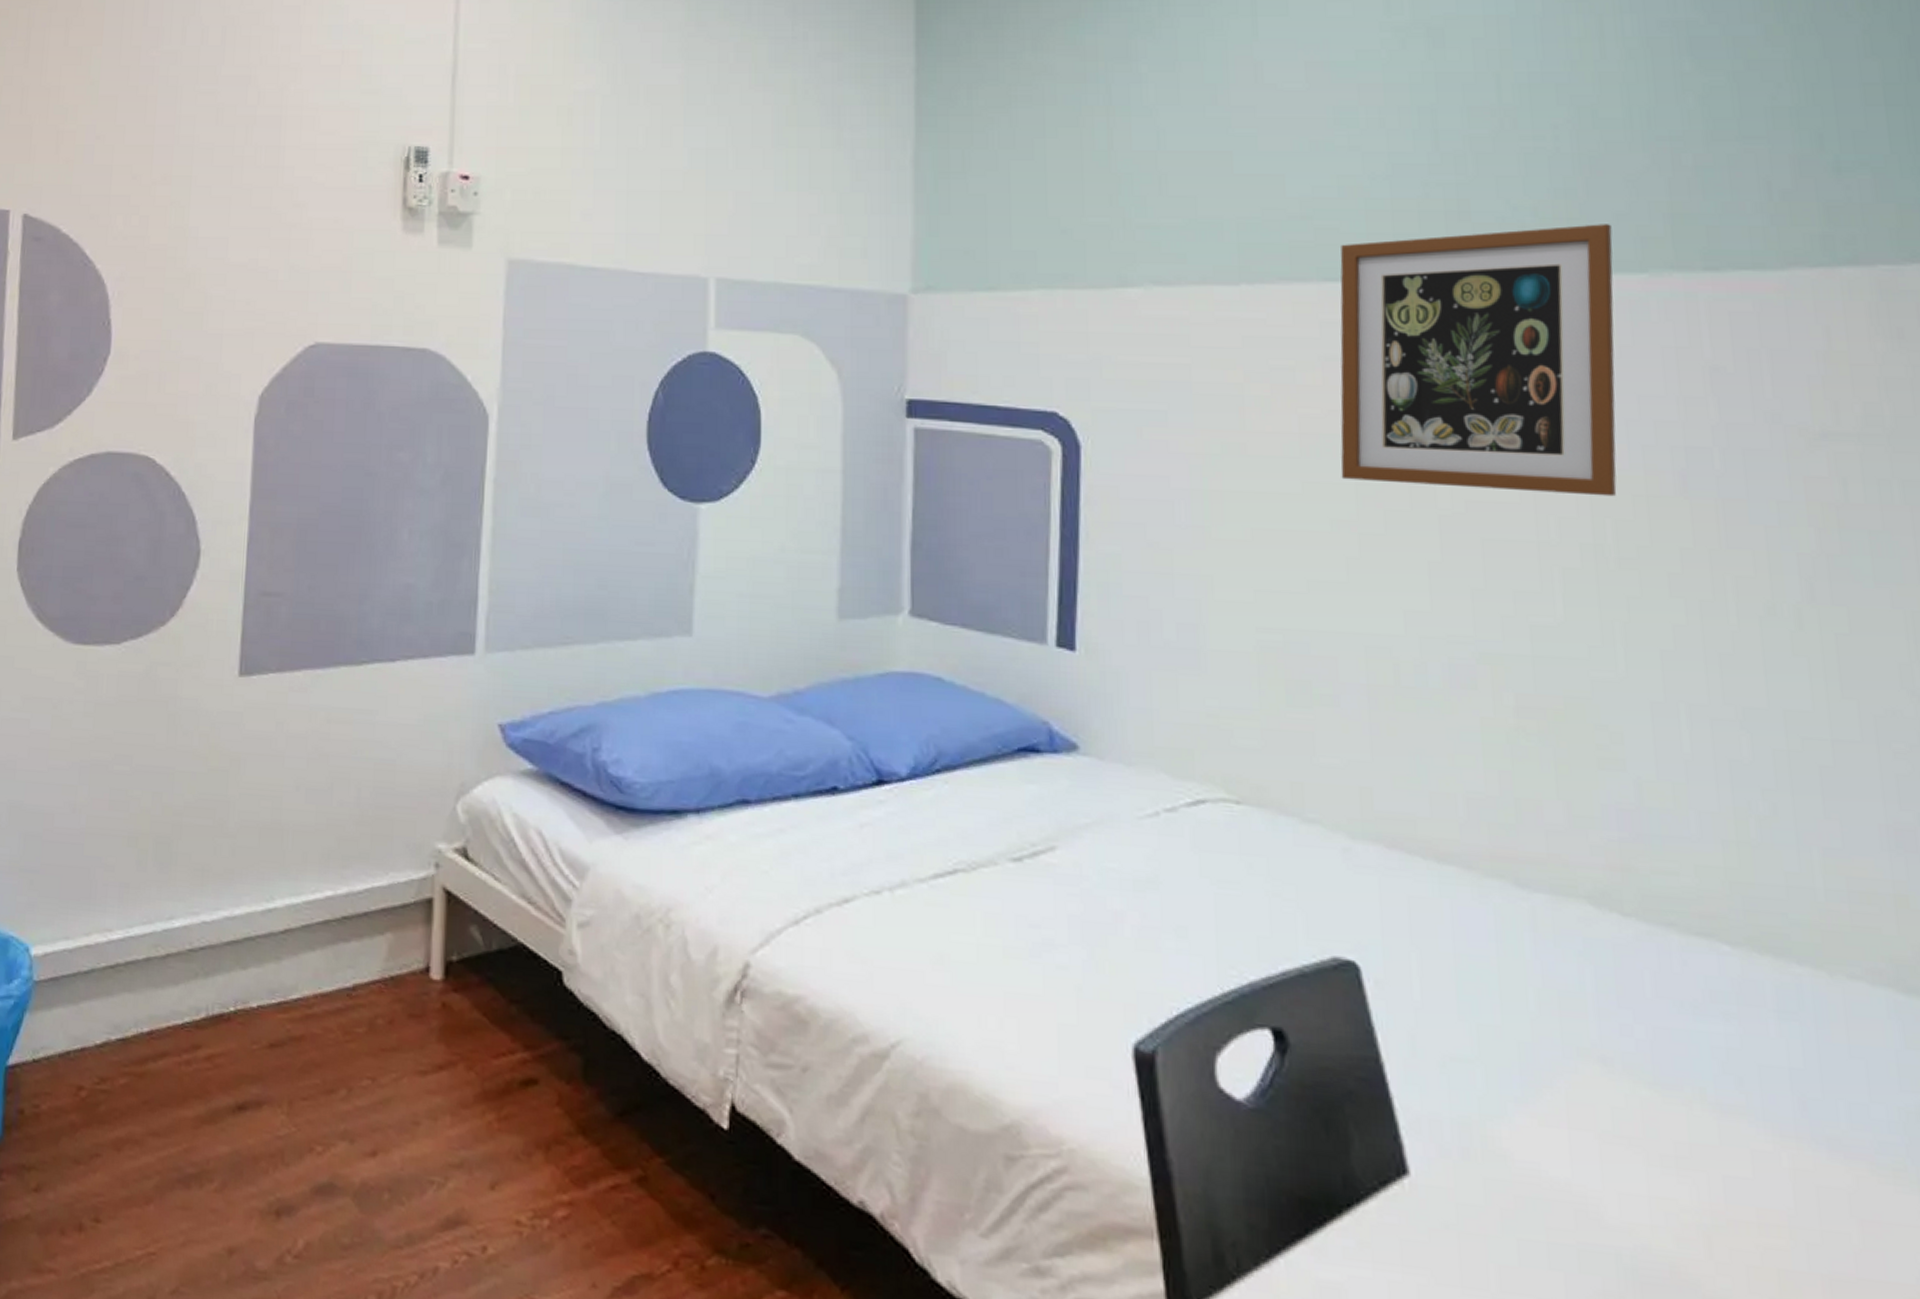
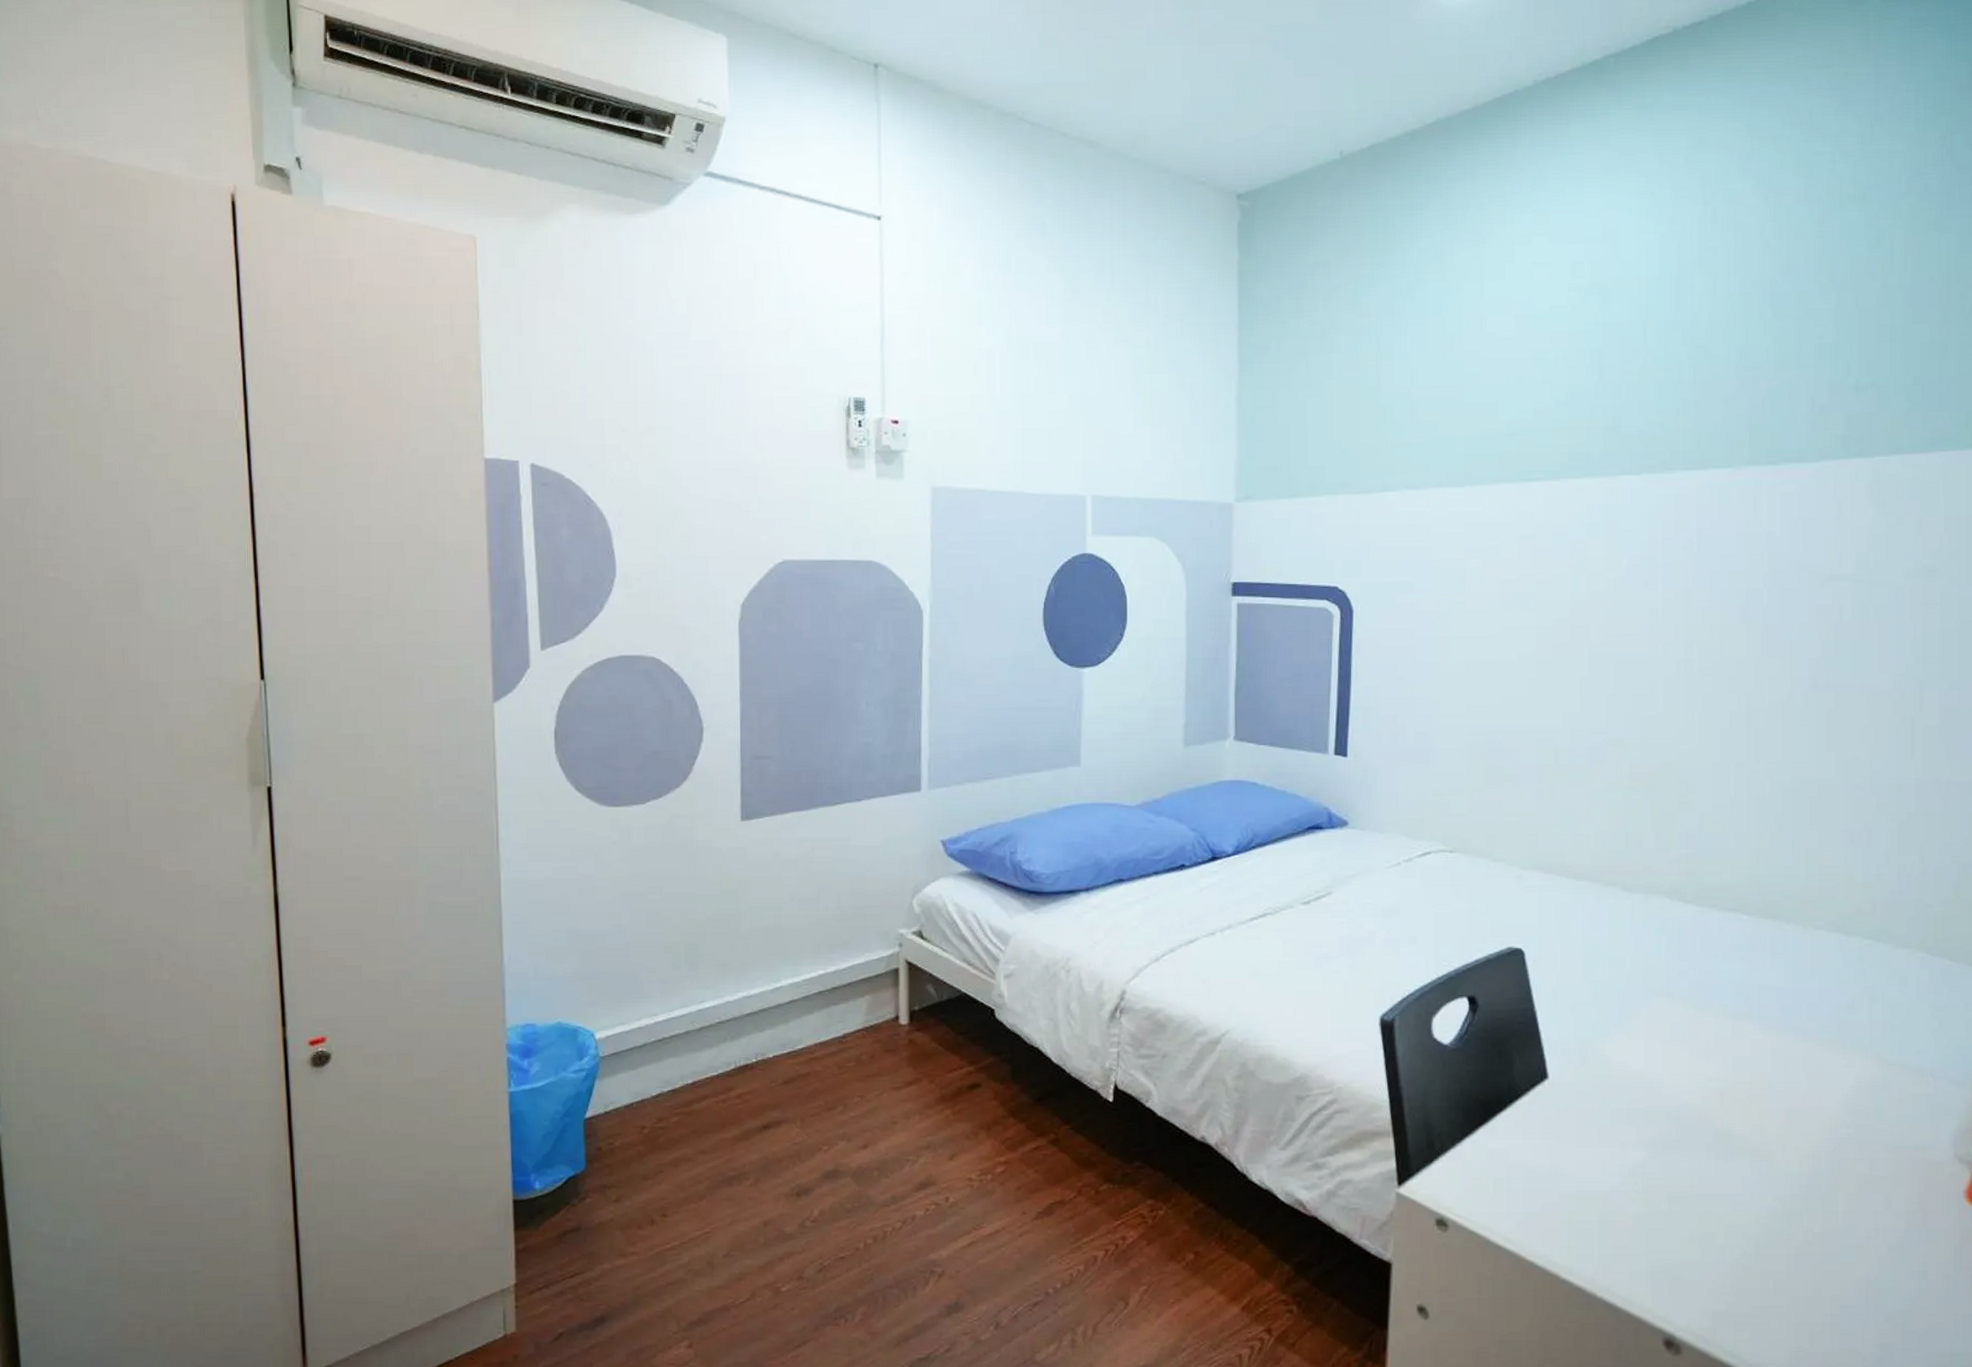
wall art: present [1340,224,1617,497] -> none [1527,433,1712,627]

